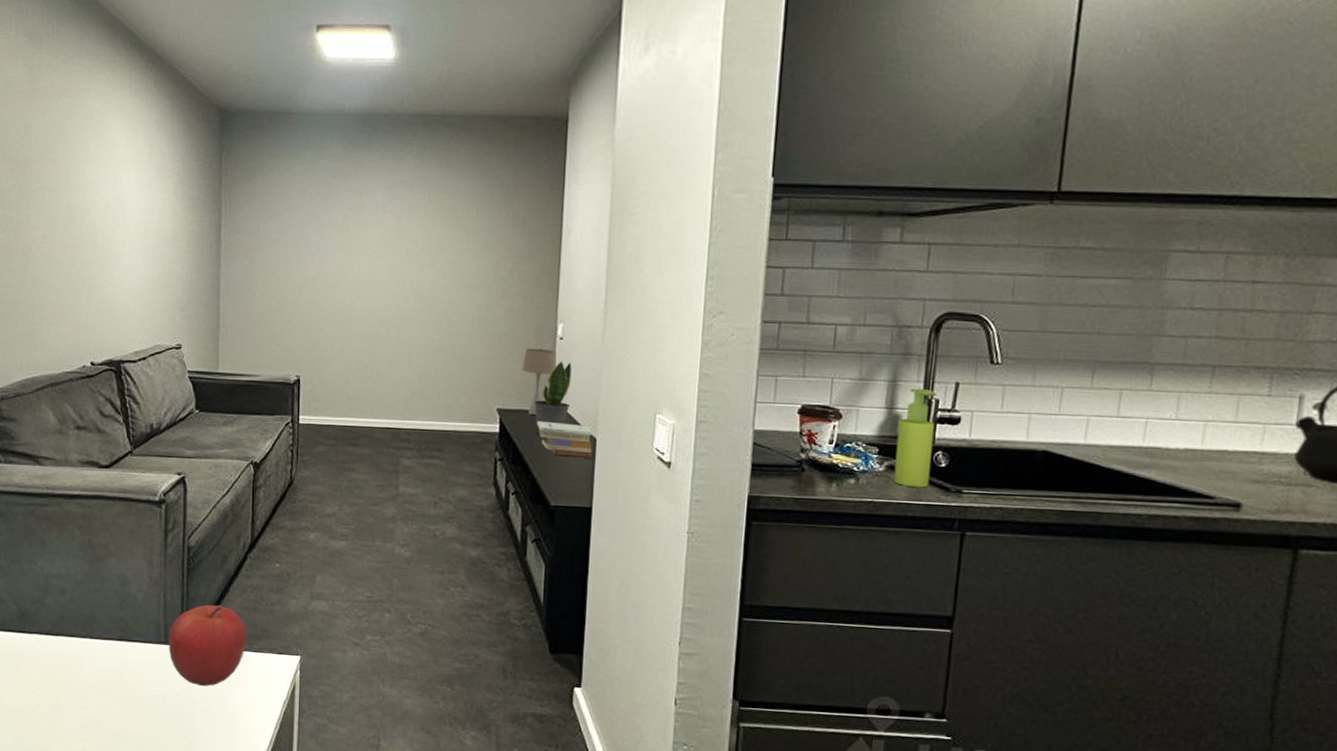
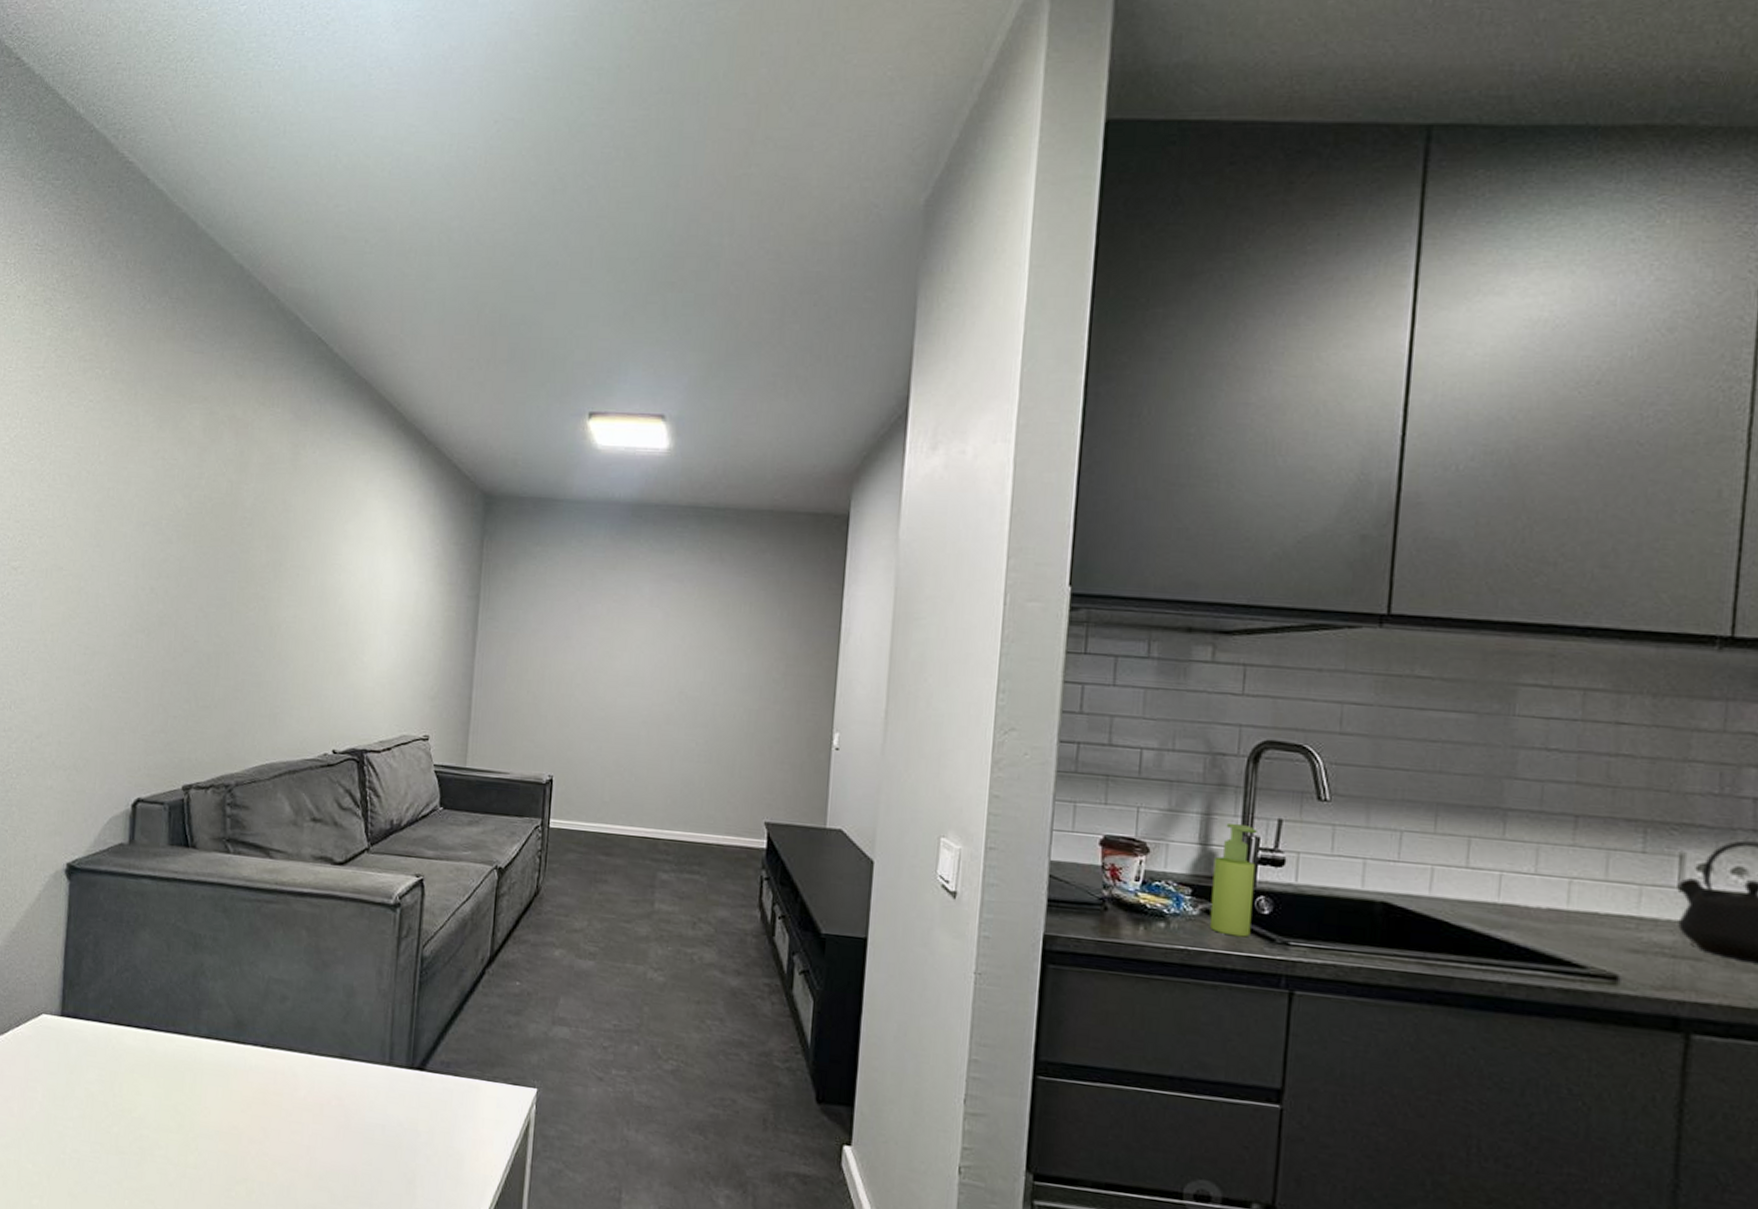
fruit: present [168,604,247,686] -> none [392,1023,480,1117]
table lamp: present [522,348,557,416] -> none [793,757,832,833]
potted plant: present [534,360,572,434] -> none [806,772,848,853]
books: present [536,420,593,458] -> none [807,837,870,883]

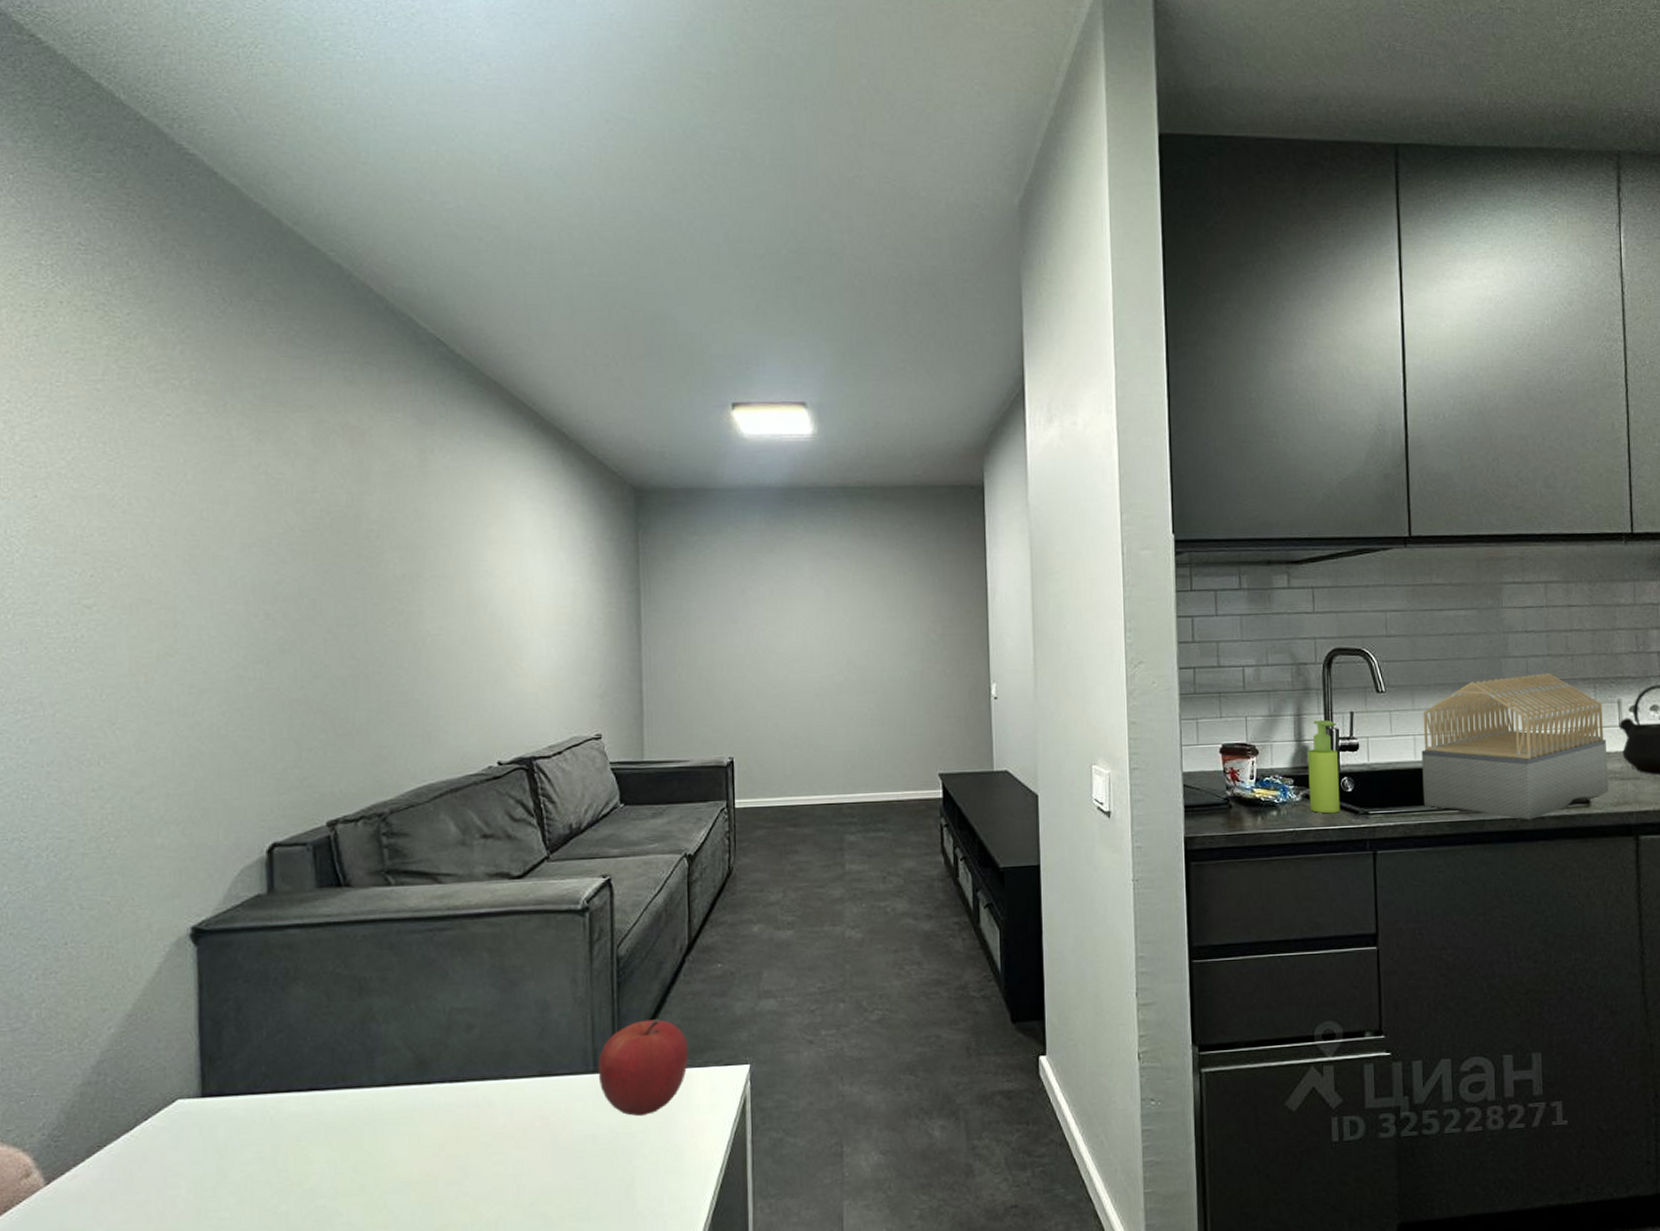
fruit: none [392,1023,480,1117] -> present [598,1018,690,1116]
architectural model: none [1367,802,1654,988] -> present [1421,673,1609,820]

